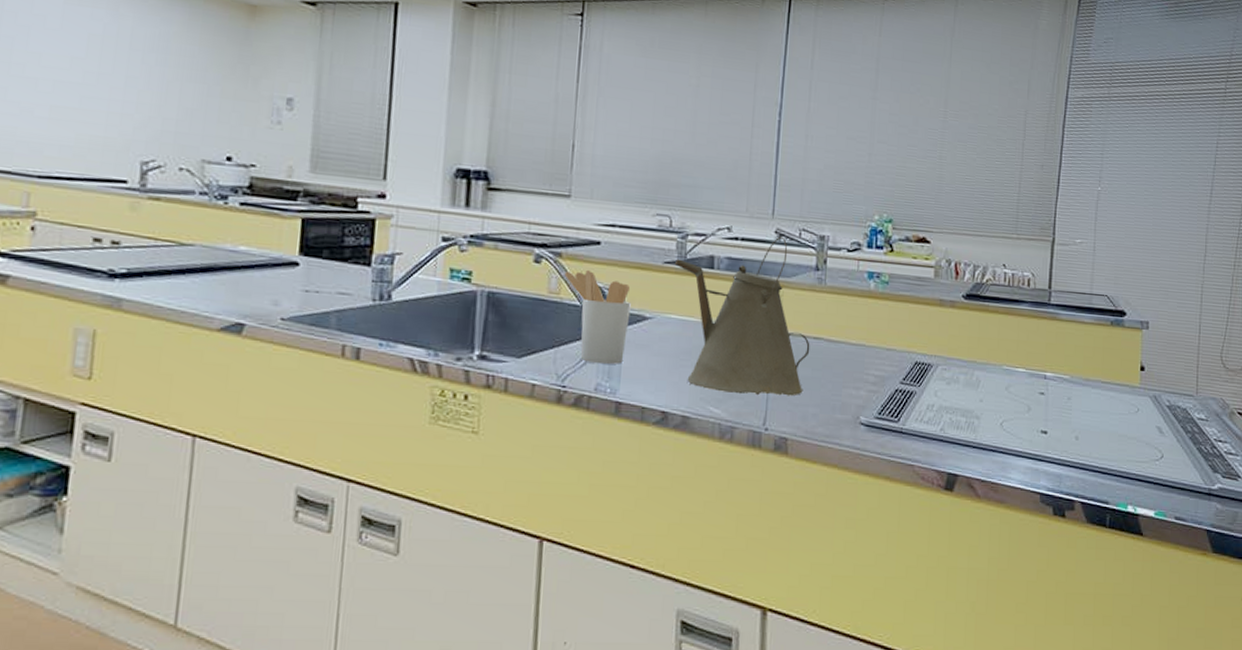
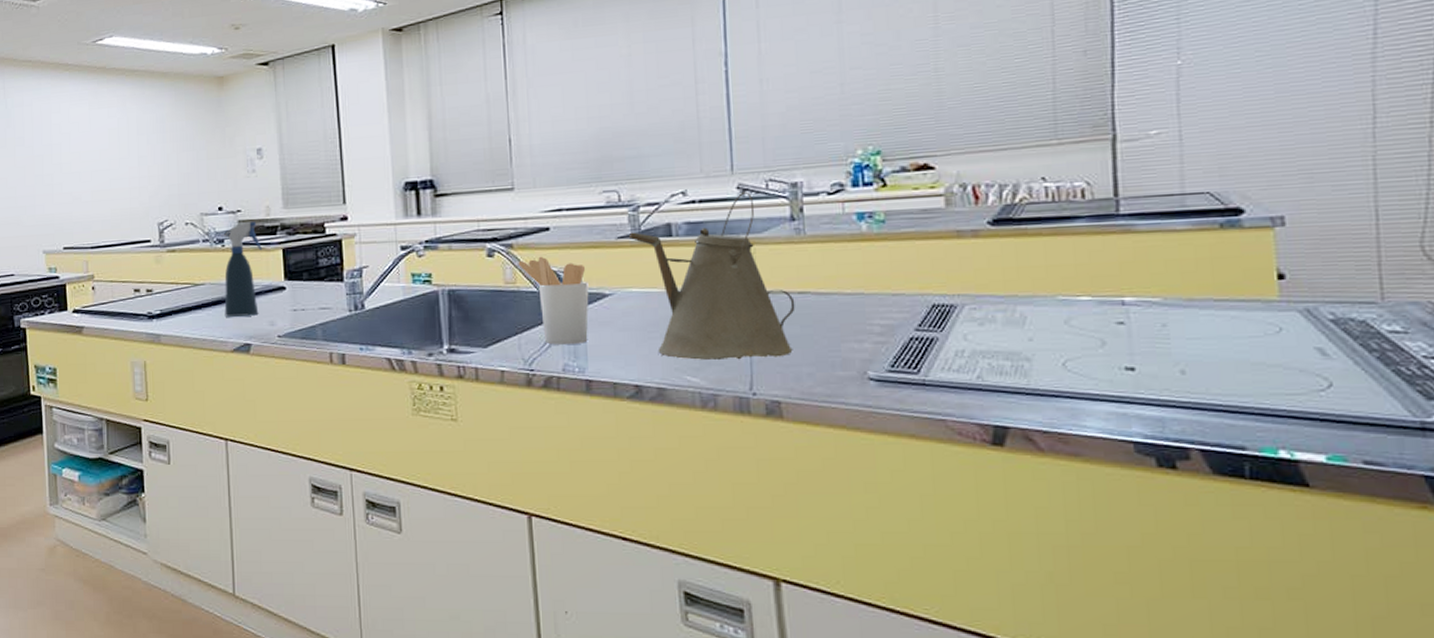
spray bottle: none [215,179,277,291] -> present [222,221,263,317]

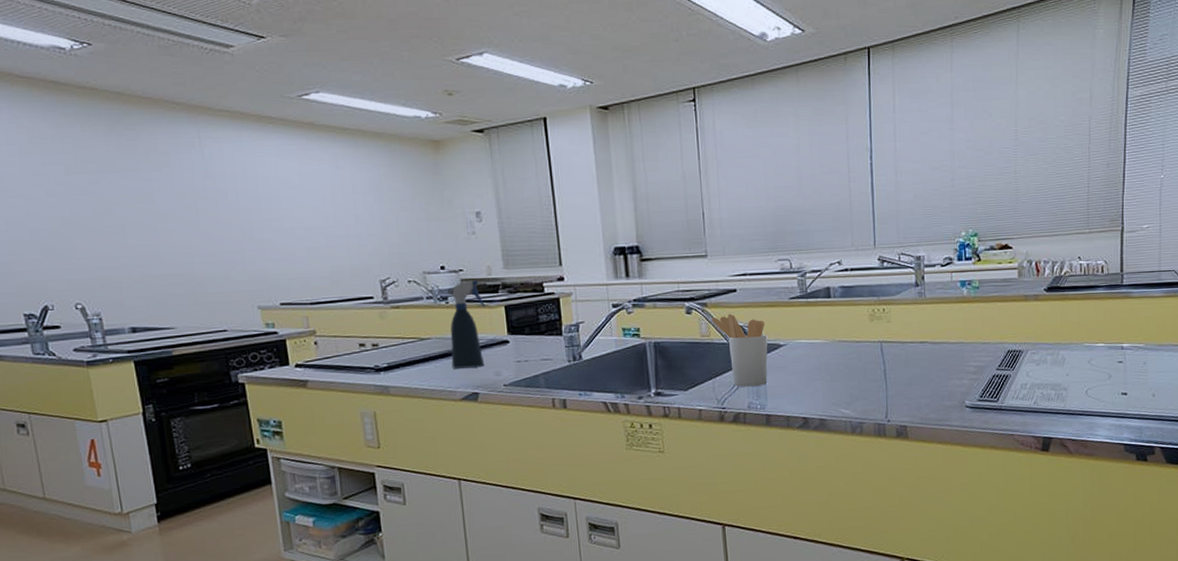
kettle: present [628,191,795,360] -> none [798,262,918,396]

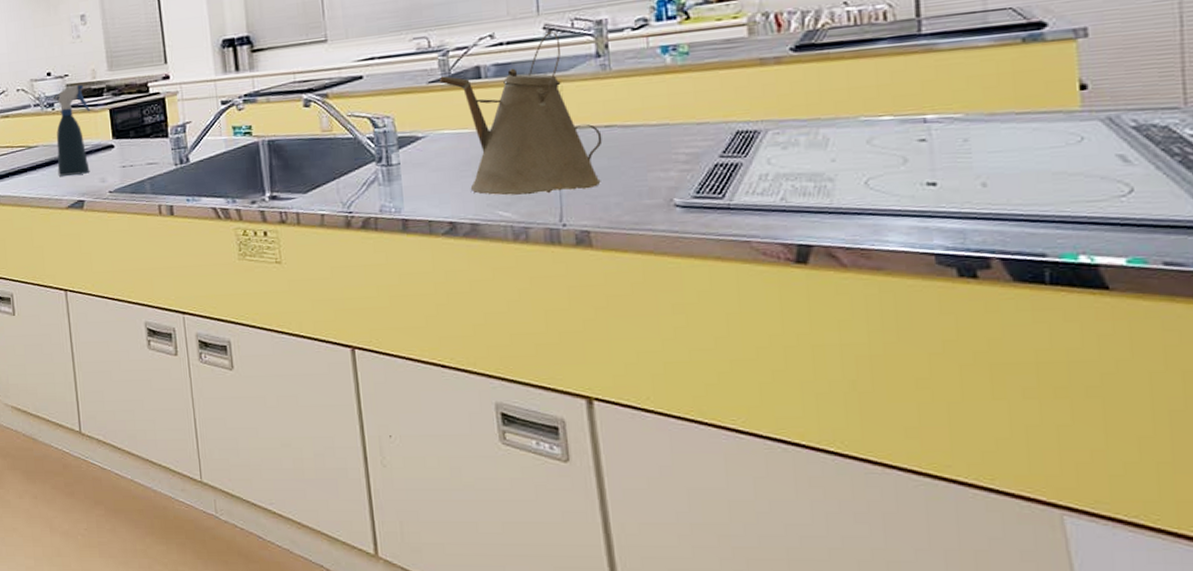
utensil holder: present [711,313,768,387] -> none [333,103,403,188]
kettle: none [798,262,918,396] -> present [438,31,603,196]

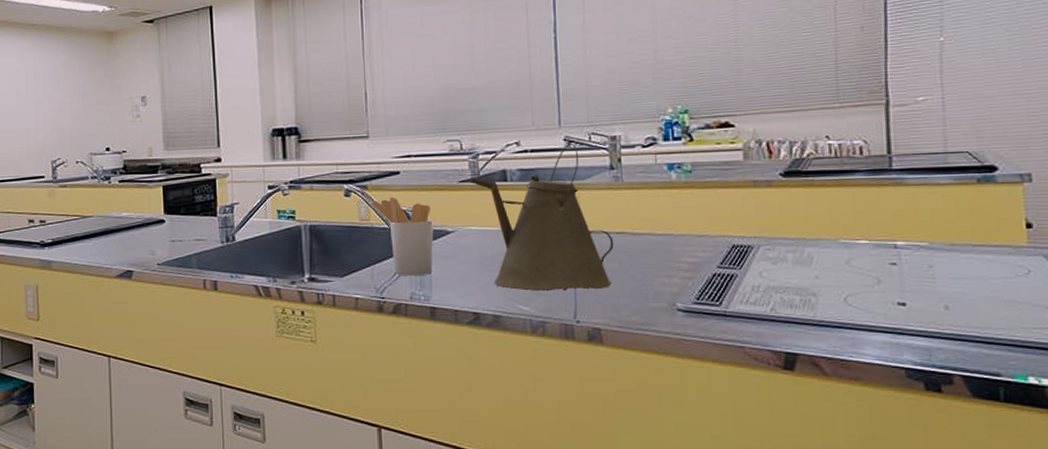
spray bottle: present [51,84,91,176] -> none [108,161,145,246]
utensil holder: none [333,103,403,188] -> present [372,196,434,276]

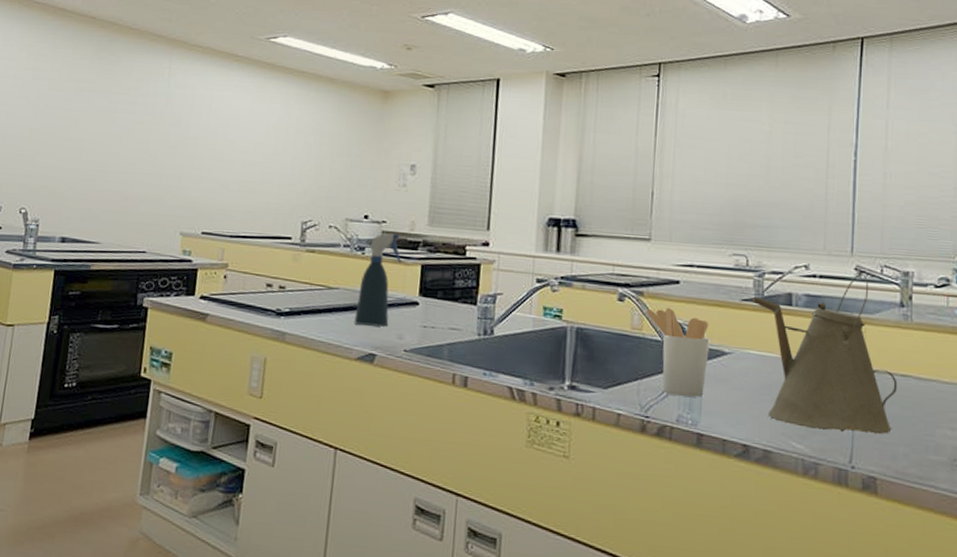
spray bottle: none [108,161,145,246] -> present [354,233,402,327]

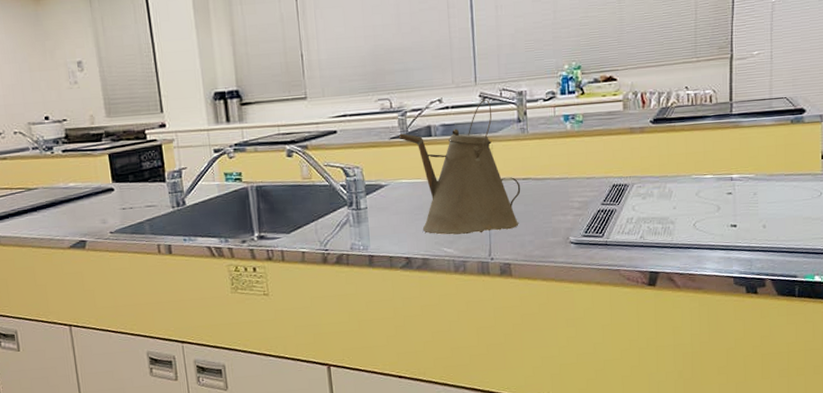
spray bottle: present [354,233,402,327] -> none [50,129,91,218]
utensil holder: present [646,307,710,397] -> none [312,155,370,229]

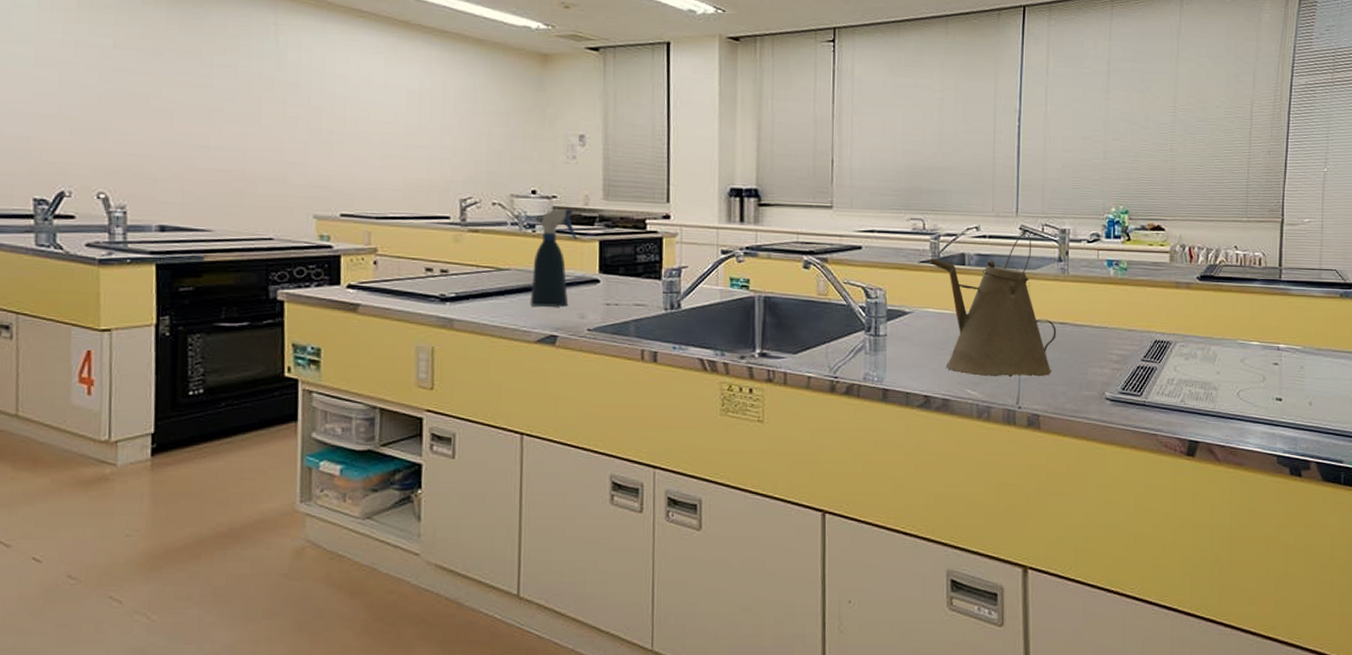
spray bottle: none [50,129,91,218] -> present [530,208,578,307]

